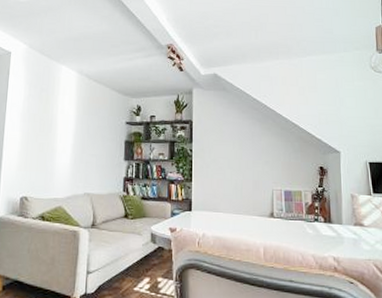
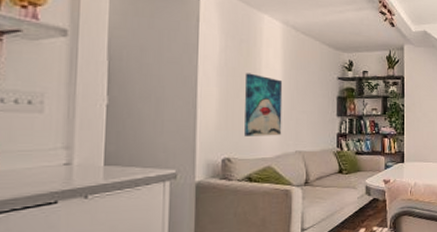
wall art: none [40,118,76,178] -> present [244,73,283,136]

